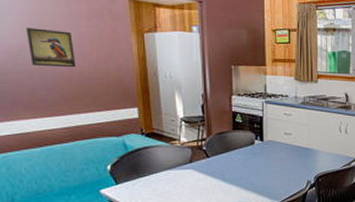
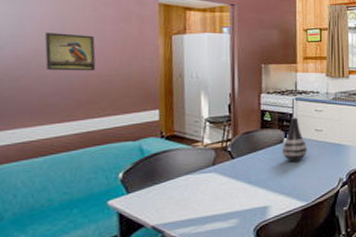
vase: none [254,120,278,163] -> present [282,117,308,162]

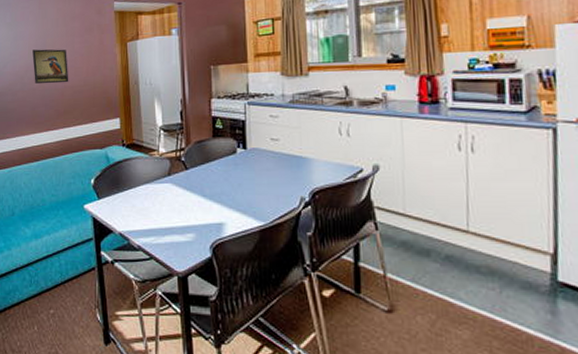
vase: present [282,117,308,162] -> none [236,124,264,176]

